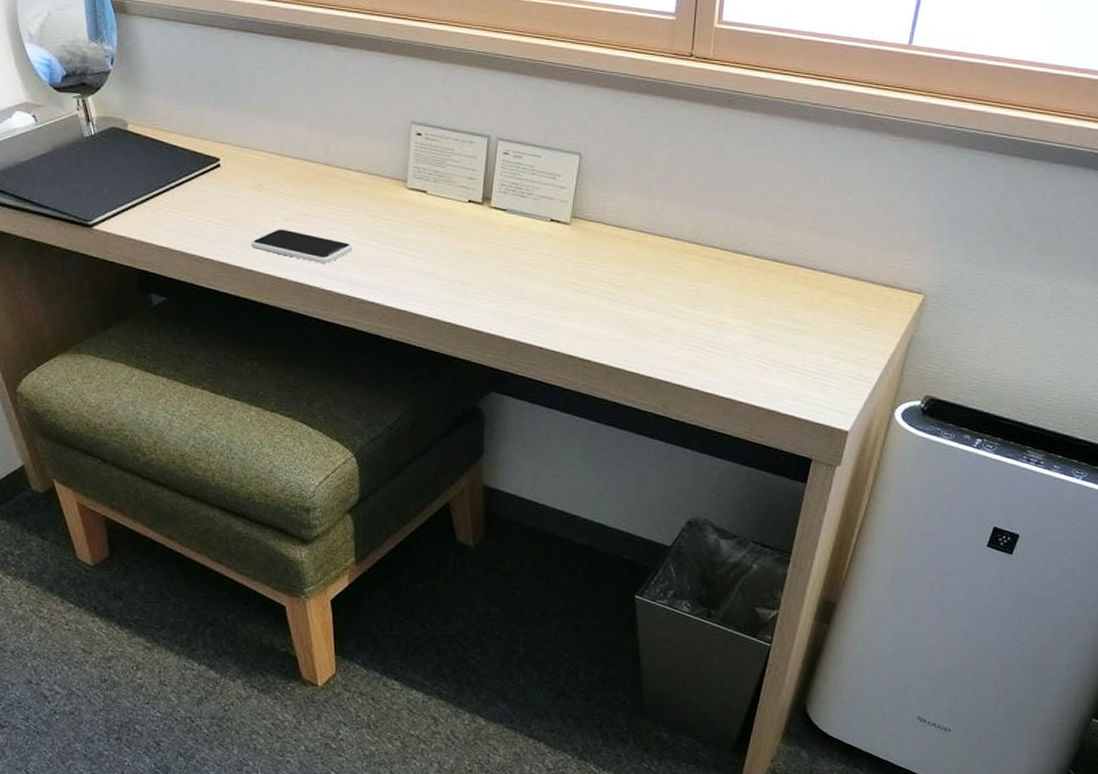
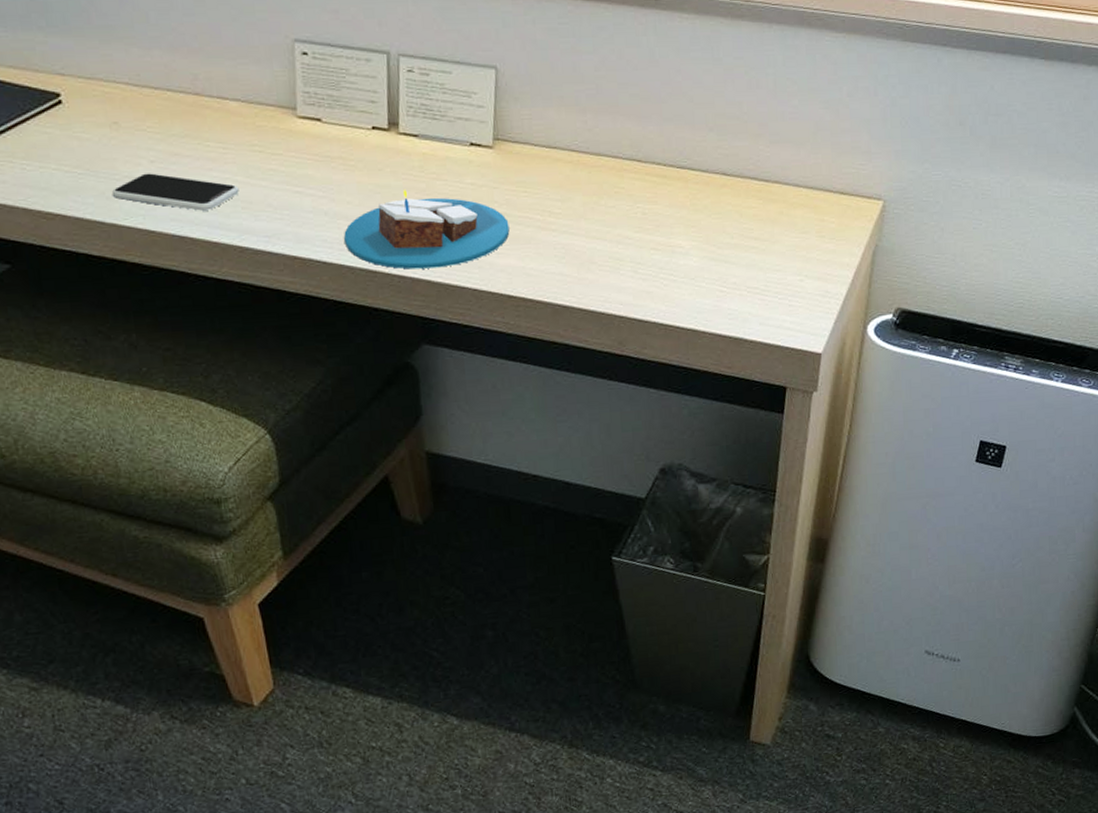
candle: none [435,255,577,326] -> present [344,189,510,269]

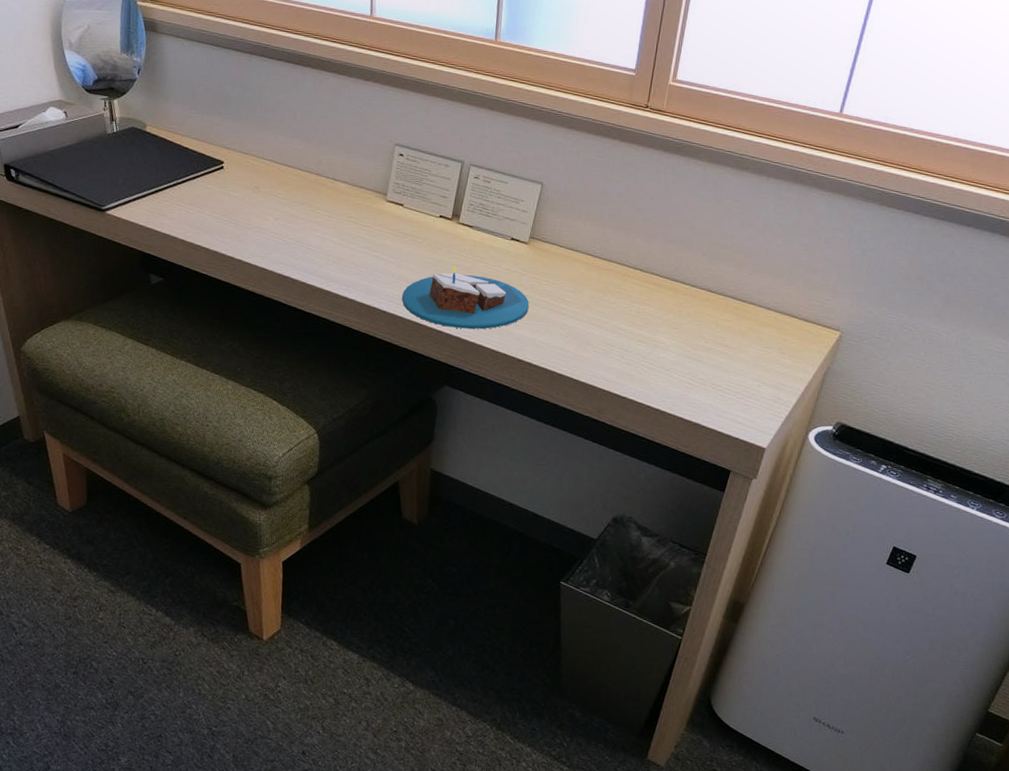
smartphone: present [111,173,239,211] -> none [243,226,334,260]

